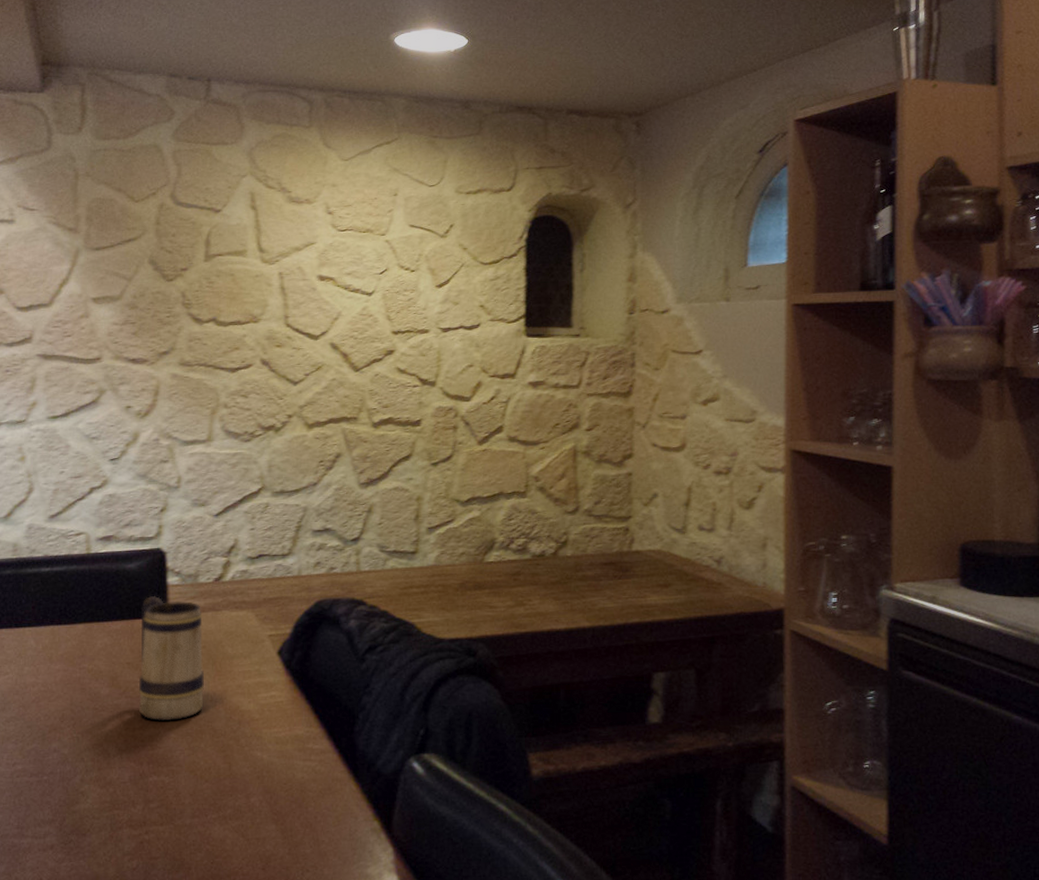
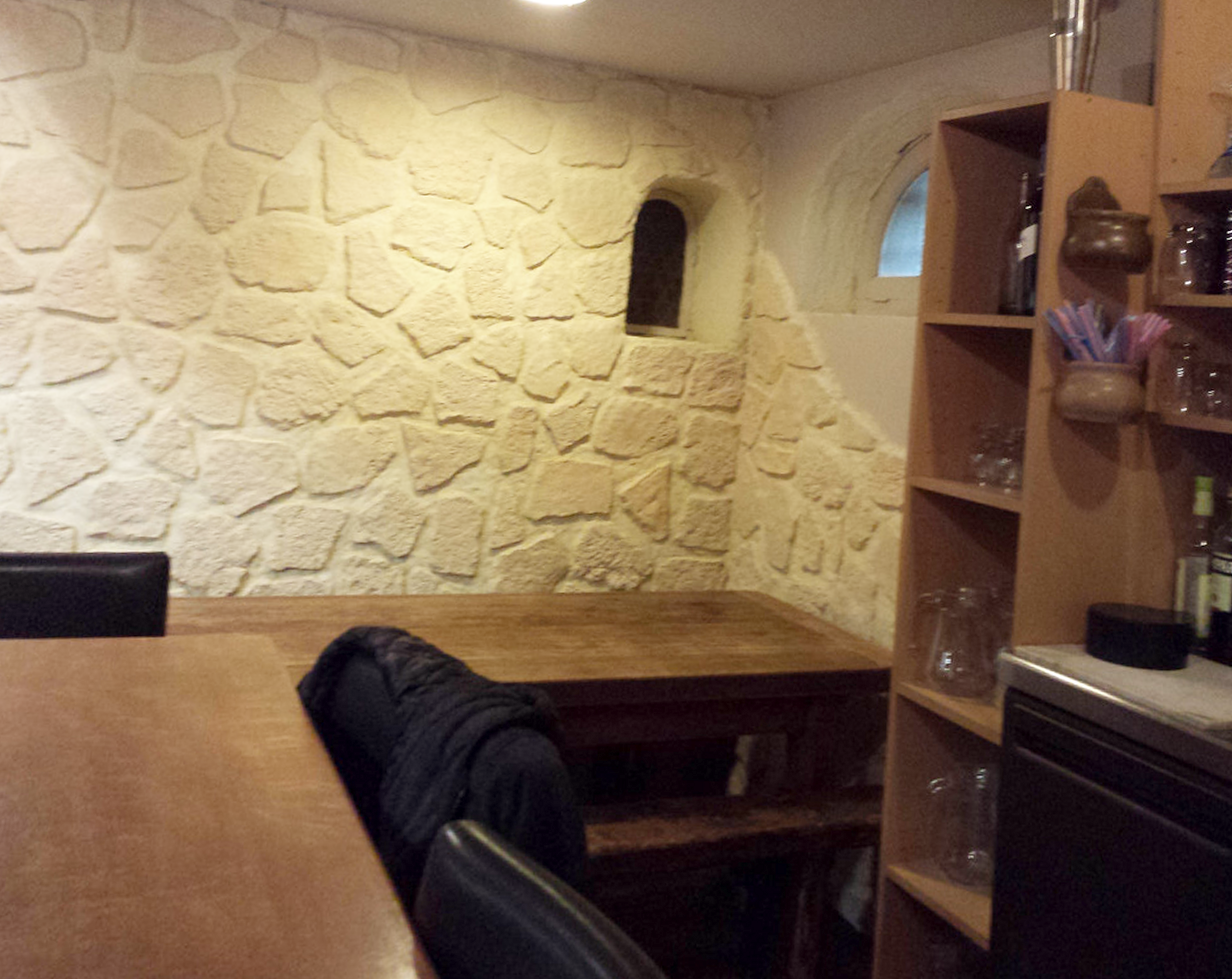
beer mug: present [138,596,204,722] -> none [114,610,207,766]

